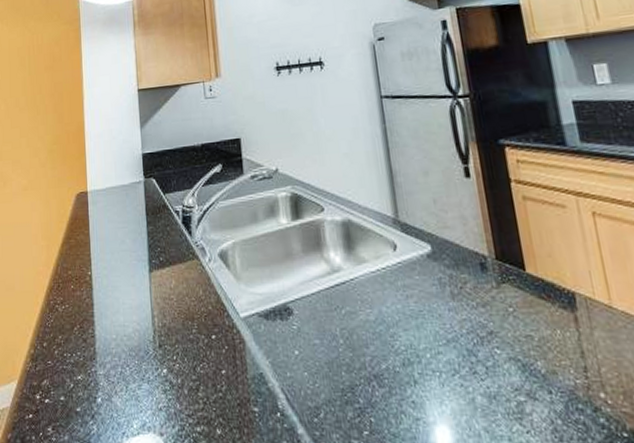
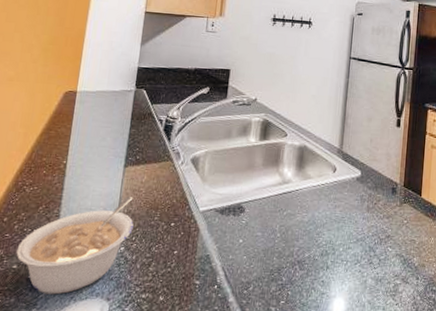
legume: none [61,307,172,430] -> present [16,197,134,295]

